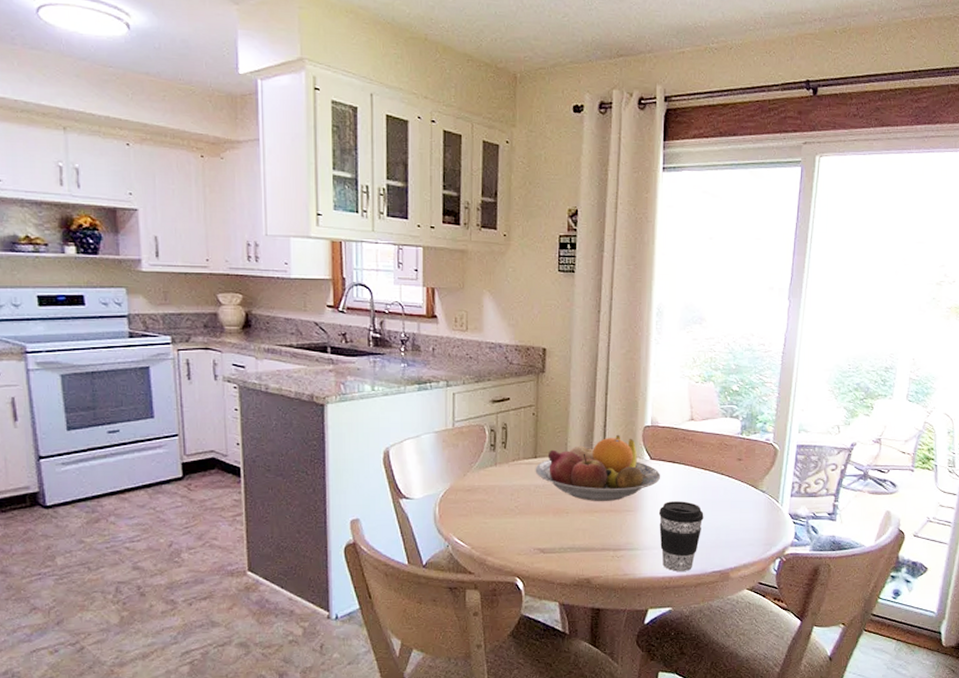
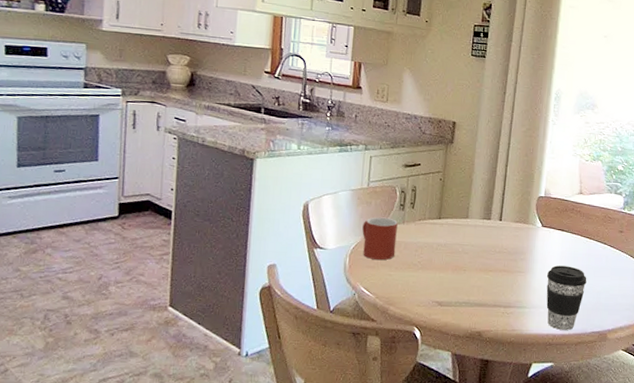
mug: none [451,460,489,508] -> present [362,217,398,260]
fruit bowl: present [535,434,661,501] -> none [438,202,551,262]

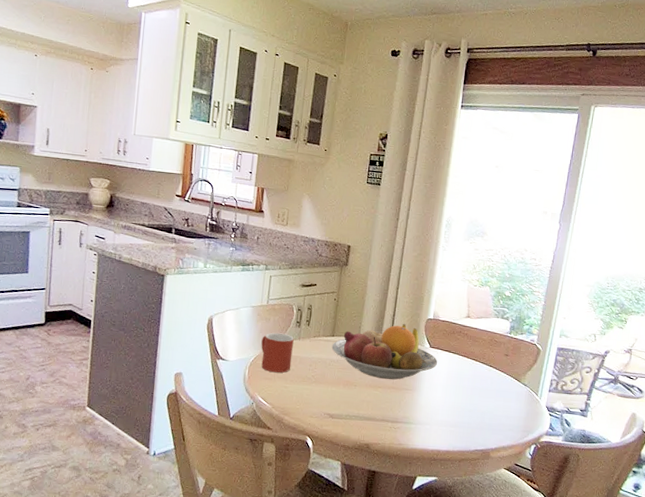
fruit bowl: none [438,202,551,262] -> present [331,323,438,380]
coffee cup: present [546,265,587,330] -> none [432,385,472,447]

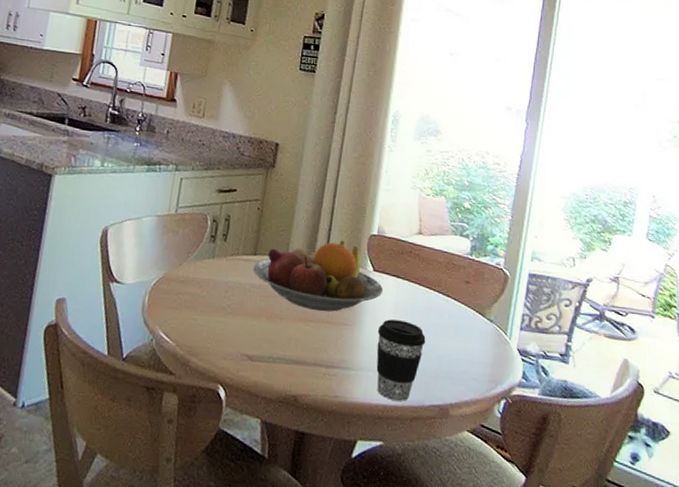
mug: present [261,332,294,373] -> none [165,248,207,301]
coffee cup: none [432,385,472,447] -> present [376,319,426,401]

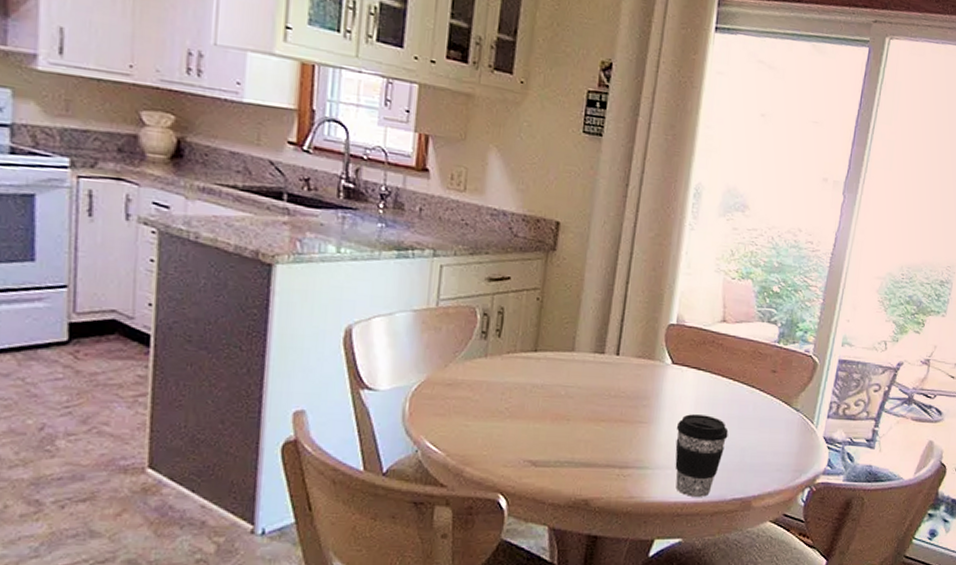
fruit bowl: present [252,240,384,312] -> none [533,331,683,409]

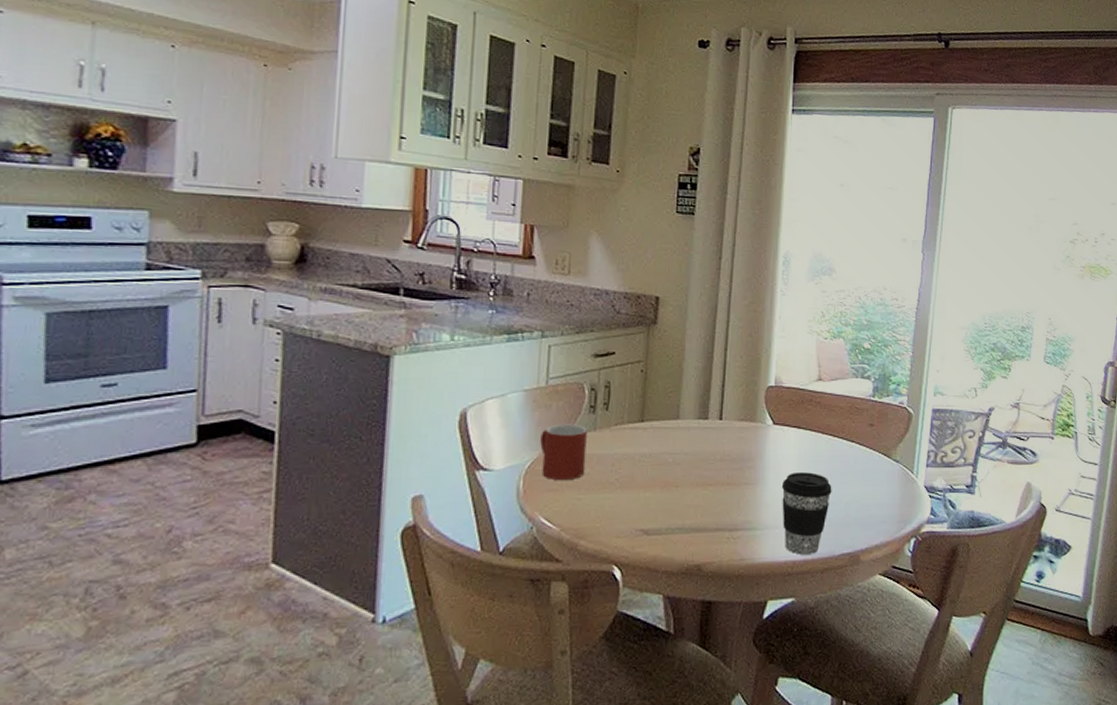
mug: none [428,347,478,406] -> present [540,424,587,481]

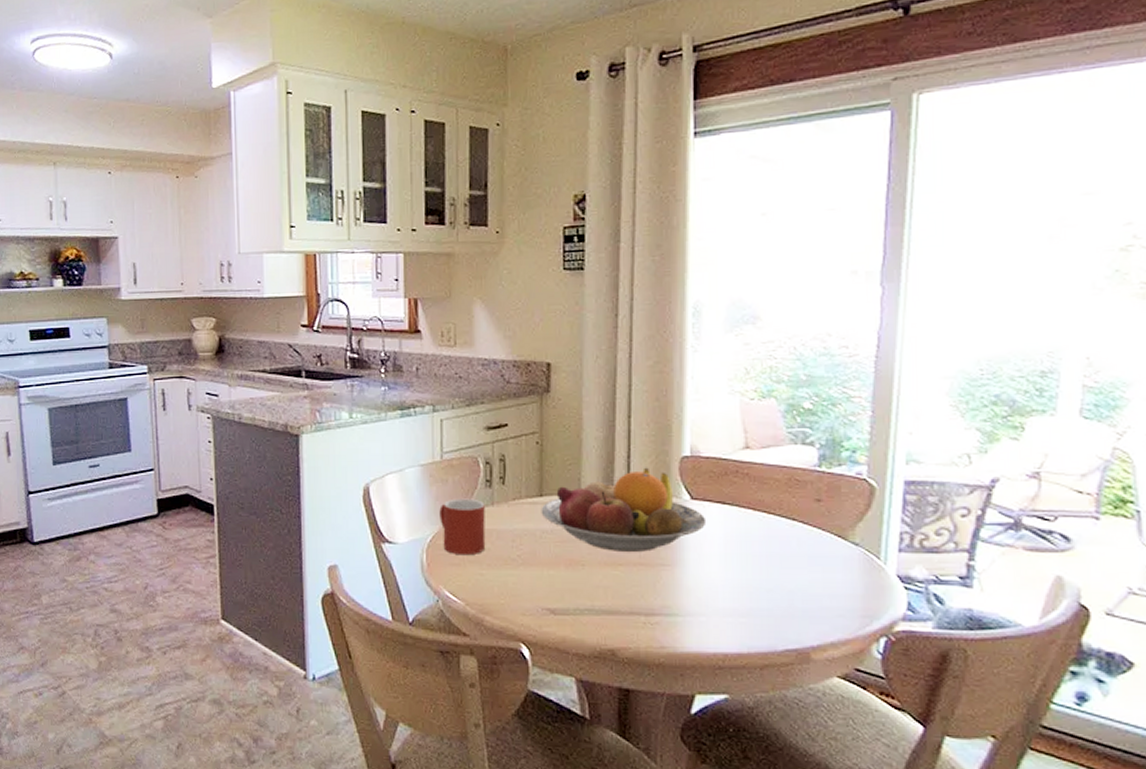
fruit bowl: none [641,395,785,473] -> present [541,467,707,552]
coffee cup: present [781,472,832,555] -> none [705,554,770,647]

